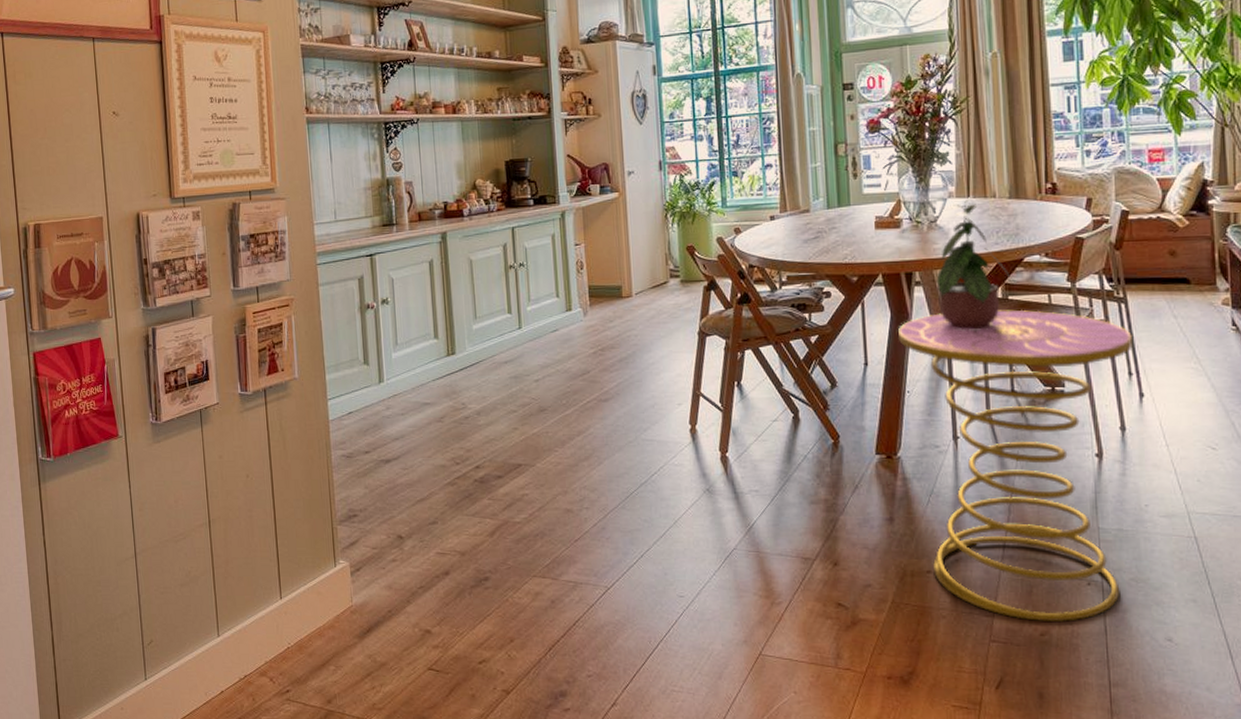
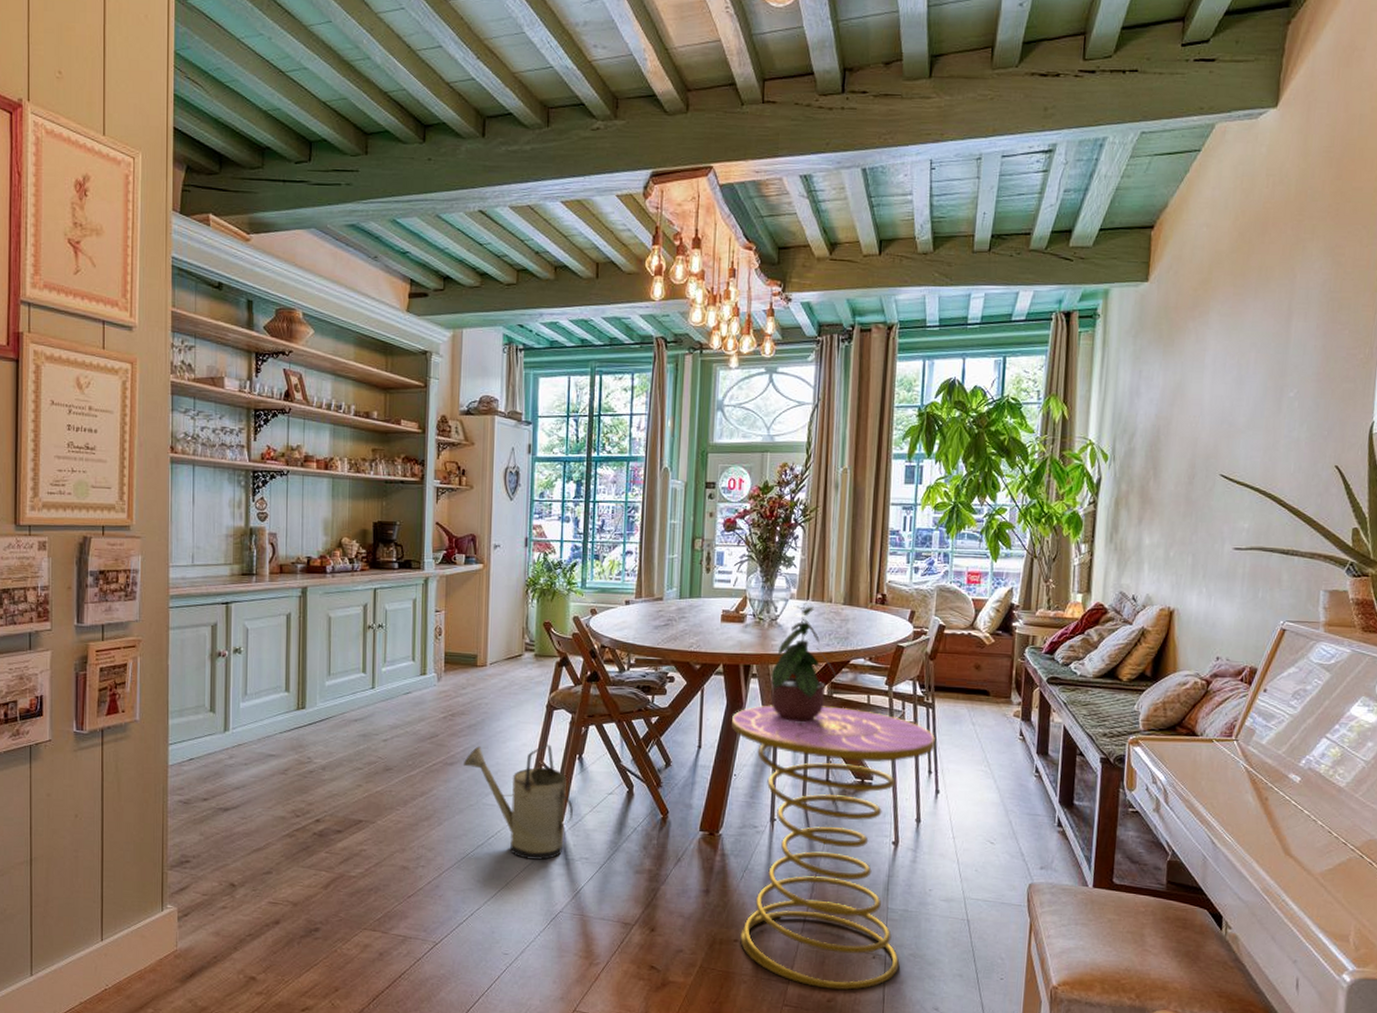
watering can: none [617,373,737,496] -> present [463,744,573,861]

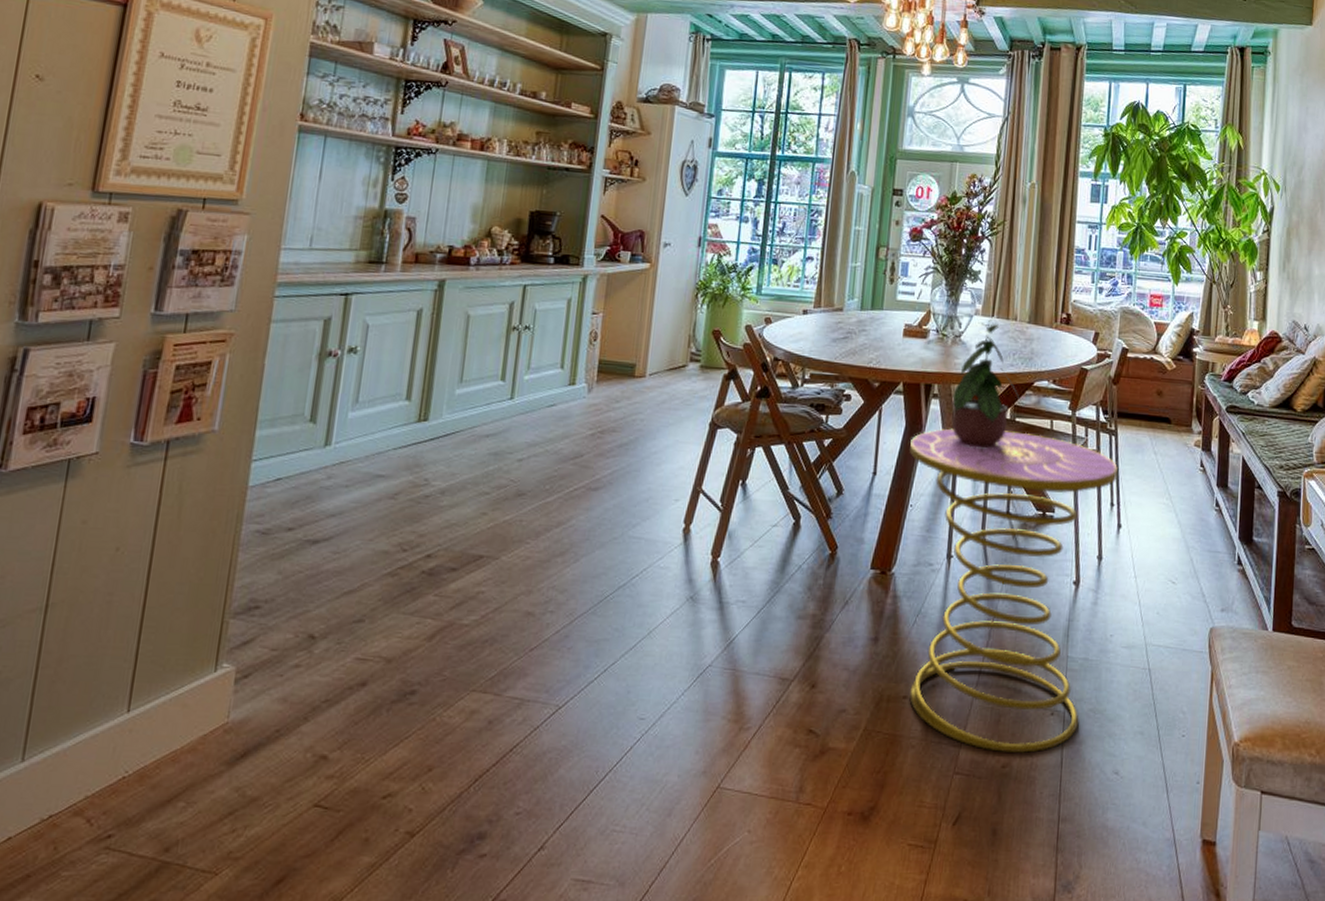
watering can: present [463,744,573,861] -> none [609,468,732,605]

